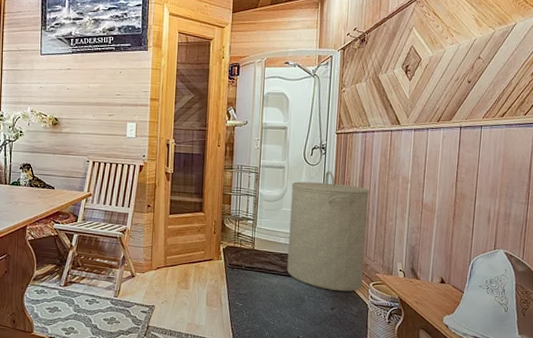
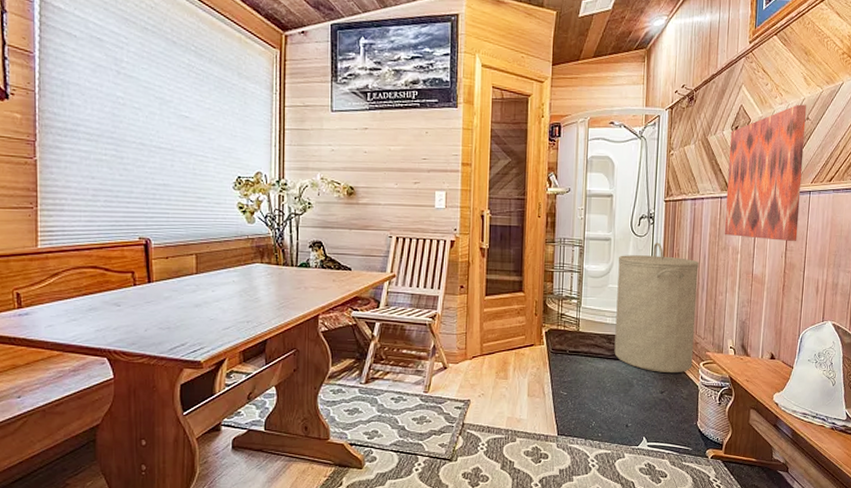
wall art: none [394,44,478,173] -> present [724,104,807,241]

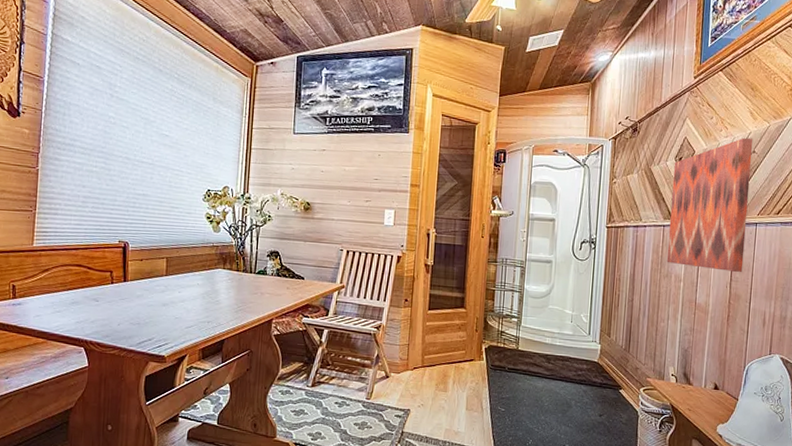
laundry hamper: present [614,242,699,374] -> none [553,266,640,397]

